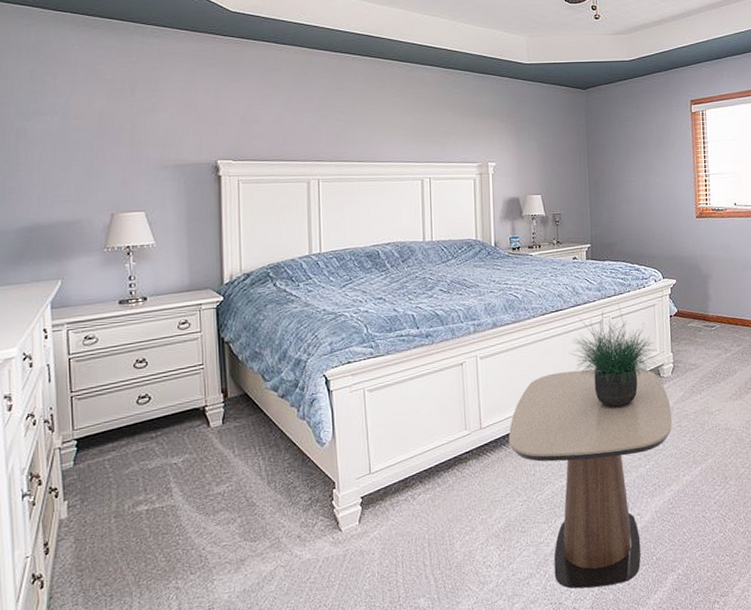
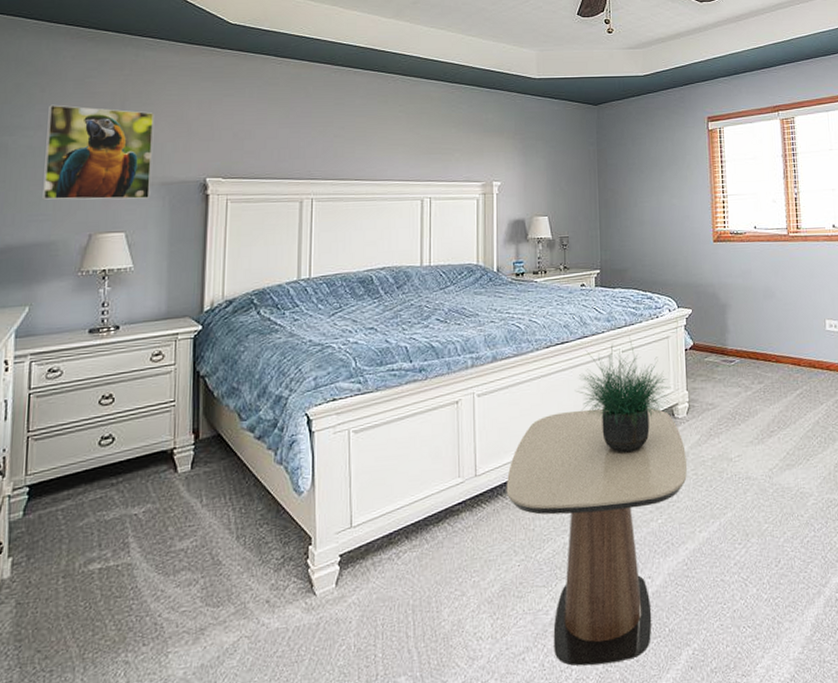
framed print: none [62,91,166,182] -> present [42,104,155,200]

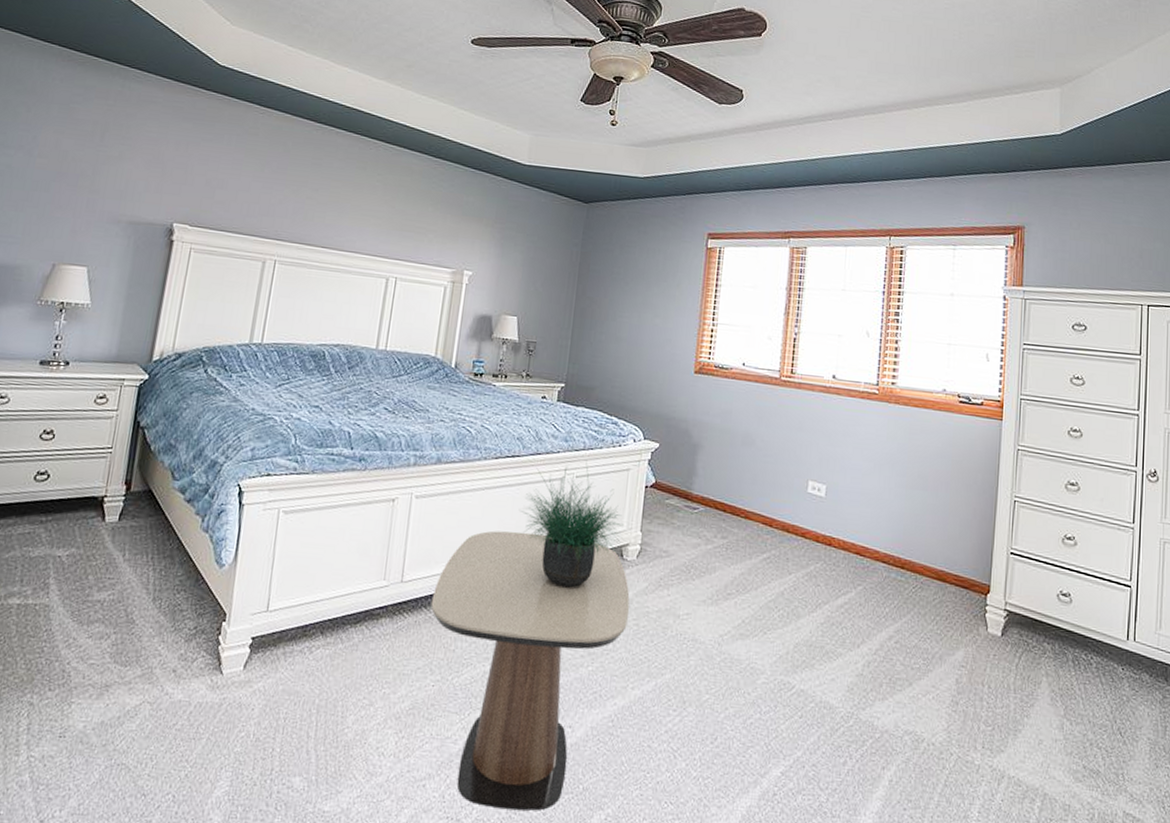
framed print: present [42,104,155,200] -> none [14,126,133,236]

